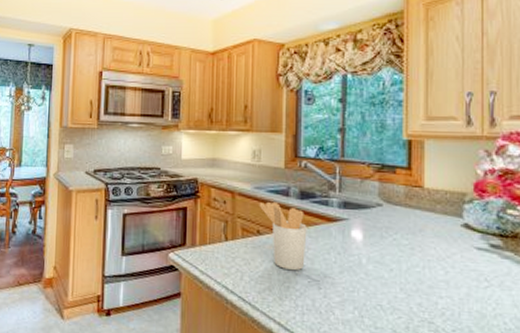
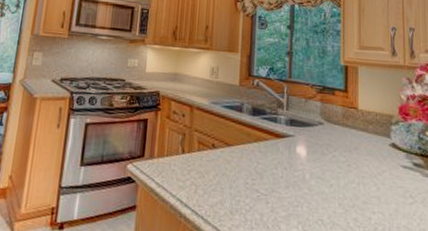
utensil holder: present [259,201,307,271] -> none [215,116,258,185]

